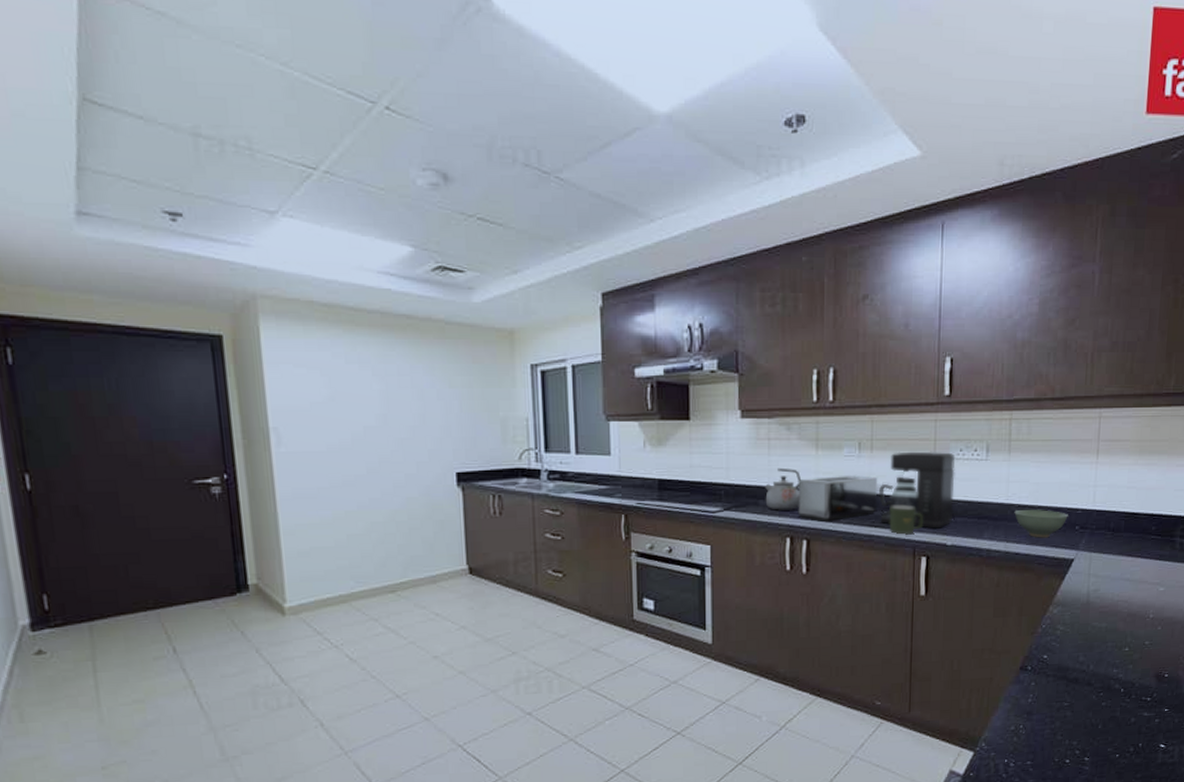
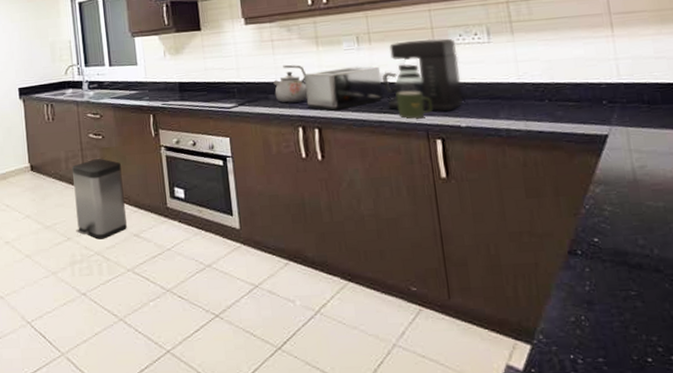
pedal bin: none [521,563,585,654] -> present [71,159,127,240]
bowl: present [1014,510,1068,538] -> none [529,86,592,115]

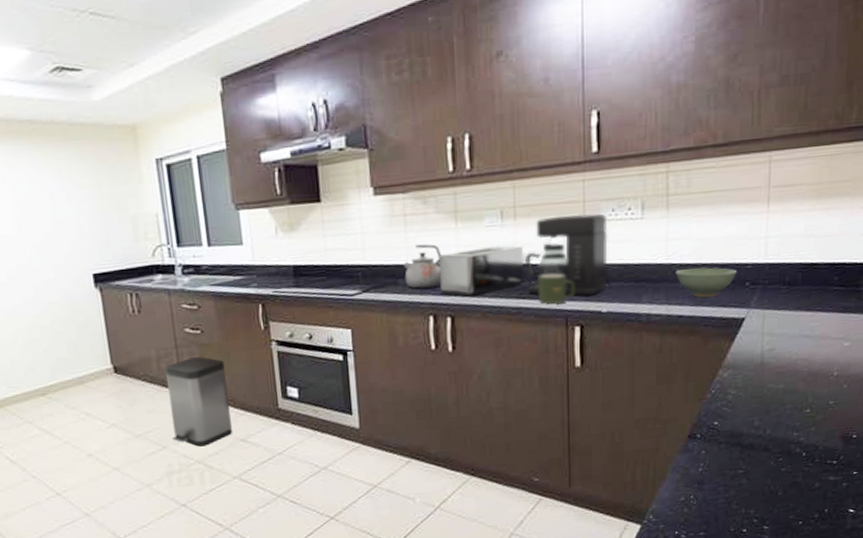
bowl: none [529,86,592,115] -> present [675,267,737,298]

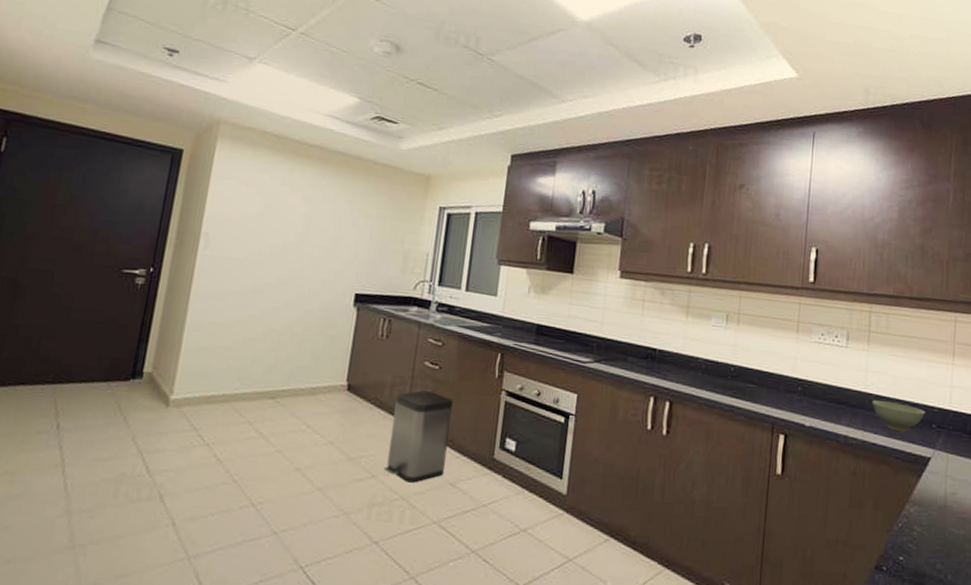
kettle: present [404,244,441,289] -> none [634,328,670,371]
toaster: present [438,245,523,297] -> none [663,342,741,387]
coffee maker: present [525,213,608,297] -> none [741,328,817,408]
mug: present [537,273,574,306] -> none [750,379,783,411]

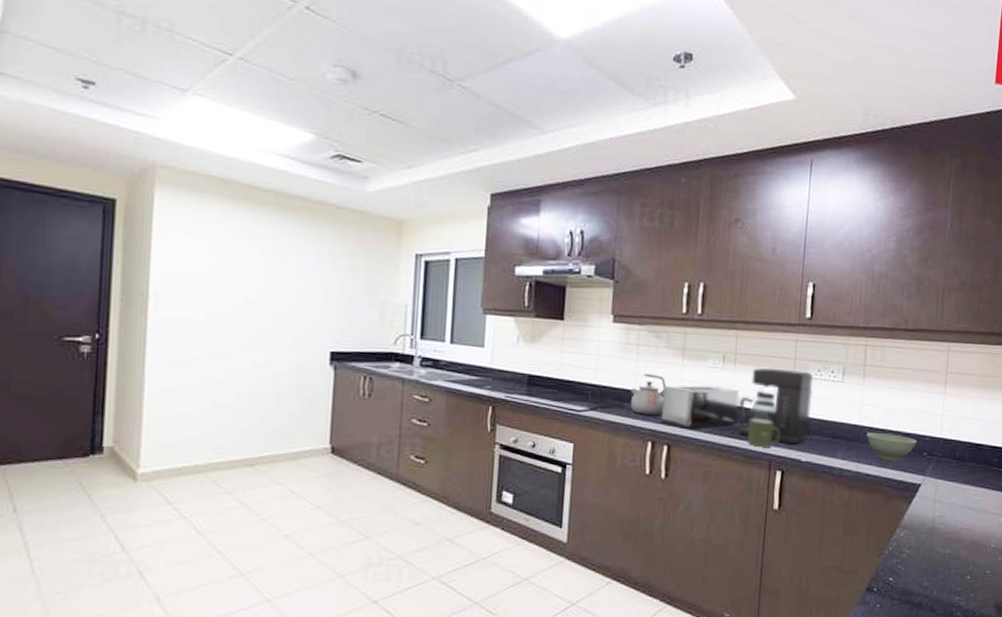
pedal bin: present [383,390,453,483] -> none [377,449,445,542]
kettle: none [634,328,670,371] -> present [630,373,666,415]
toaster: none [663,342,741,387] -> present [660,385,738,429]
coffee maker: none [741,328,817,408] -> present [739,367,814,444]
mug: none [750,379,783,411] -> present [747,419,780,449]

